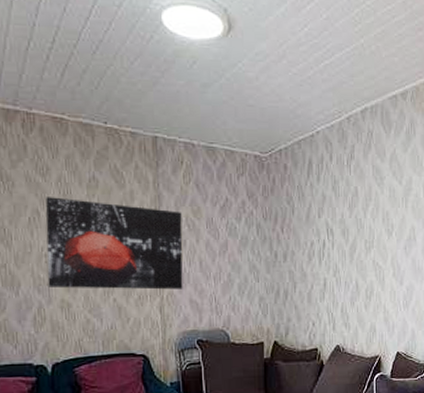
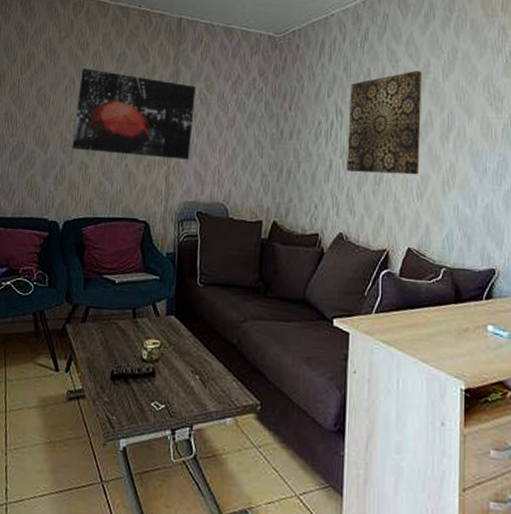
wall art: none [339,188,405,288] -> present [346,71,422,175]

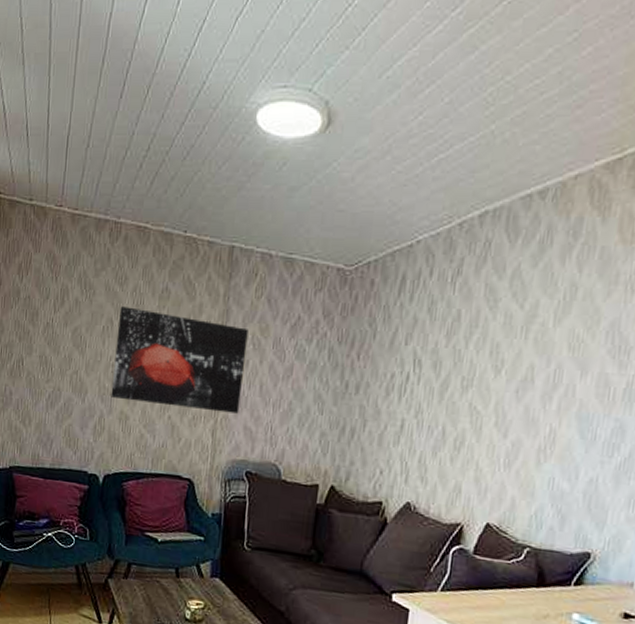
wall art: present [346,71,422,175] -> none [421,314,527,441]

